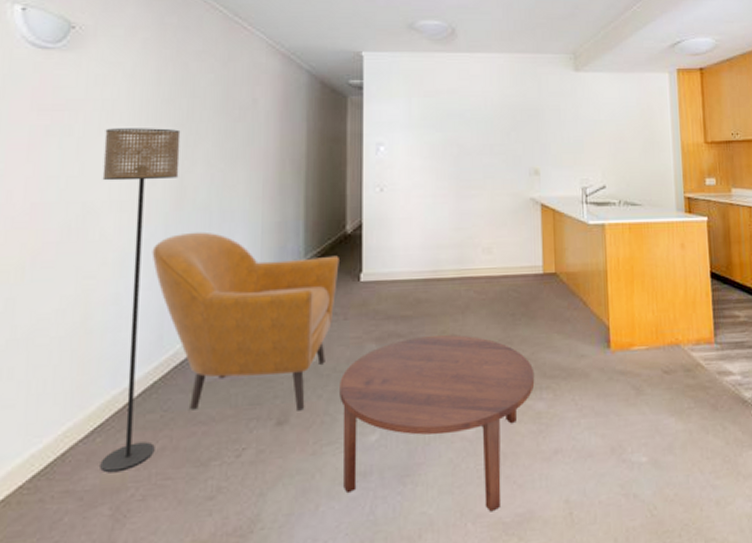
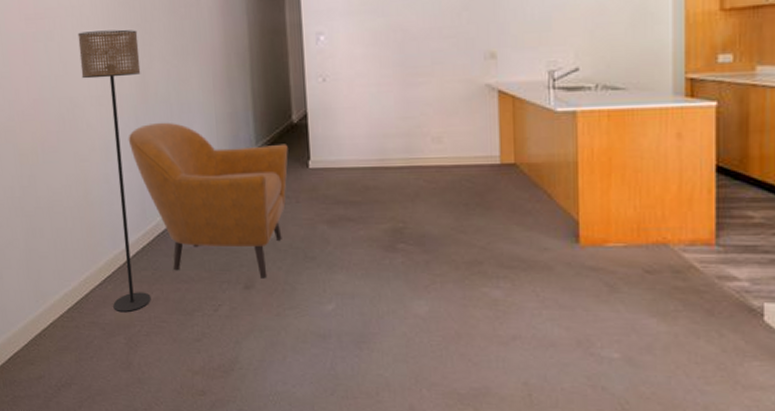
coffee table: present [339,335,535,512] -> none [296,221,491,383]

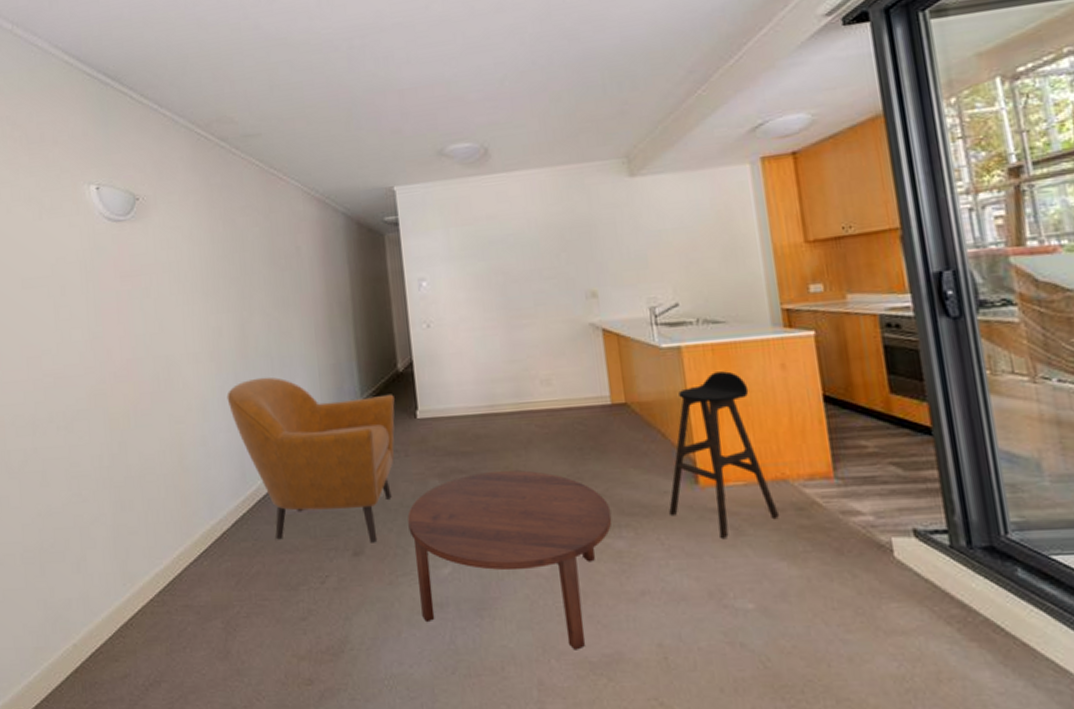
floor lamp: present [77,29,151,313] -> none [175,283,252,592]
coffee table: none [296,221,491,383] -> present [407,470,612,650]
bar stool: none [547,138,656,294] -> present [669,371,780,538]

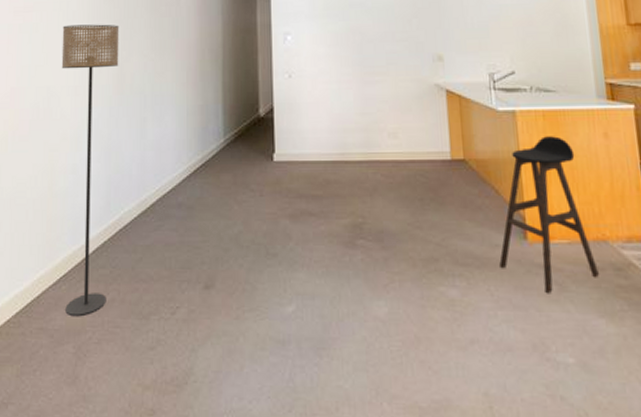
floor lamp: none [175,283,252,592] -> present [61,24,120,317]
armchair: present [226,377,395,543] -> none [100,113,254,277]
coffee table: present [407,470,612,650] -> none [258,216,447,395]

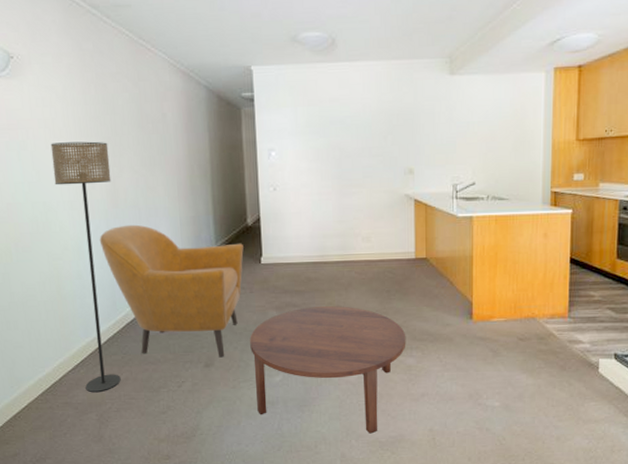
armchair: none [100,113,254,277] -> present [99,224,244,358]
coffee table: none [258,216,447,395] -> present [250,306,406,434]
bar stool: present [499,136,600,293] -> none [449,237,527,358]

